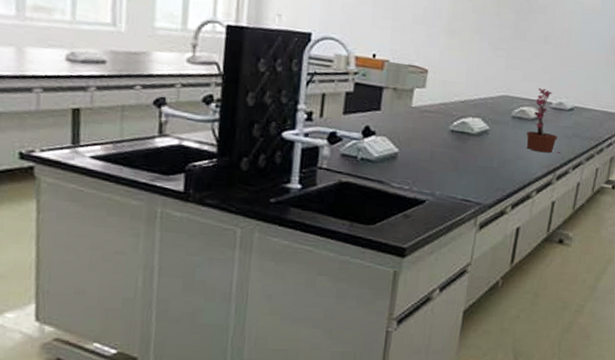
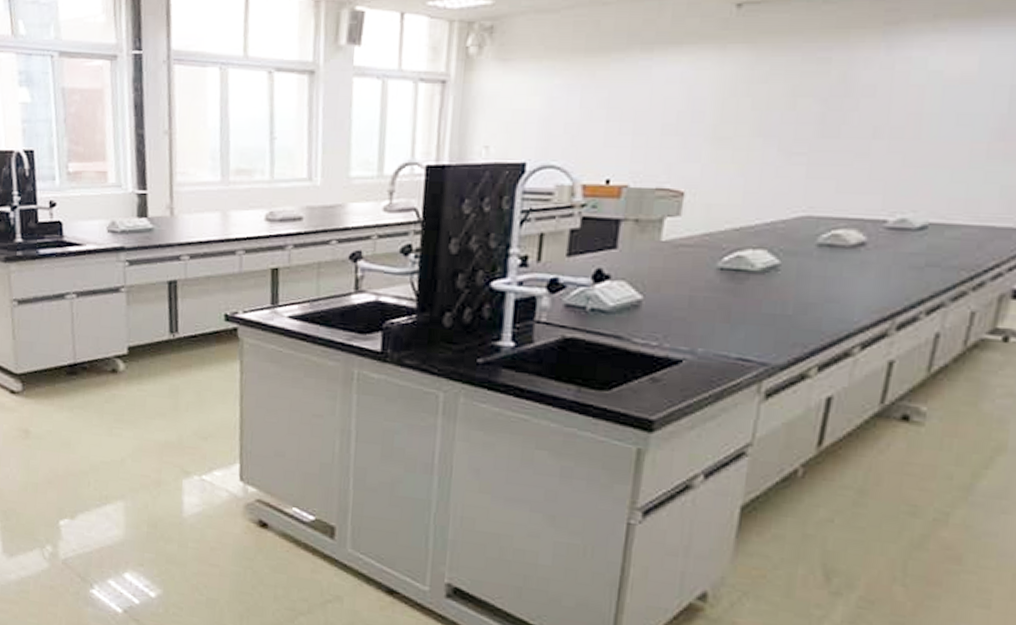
potted plant: present [526,88,562,155] -> none [841,202,905,294]

